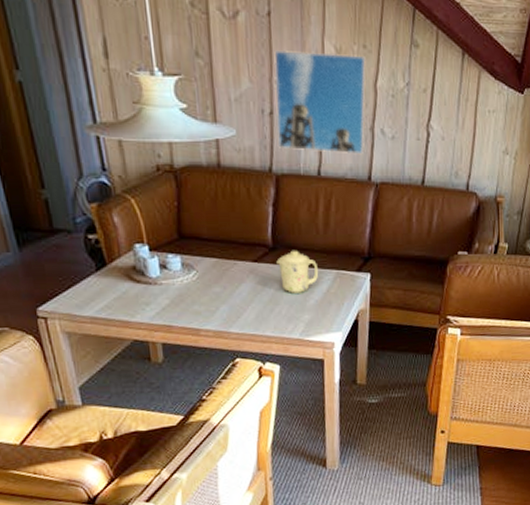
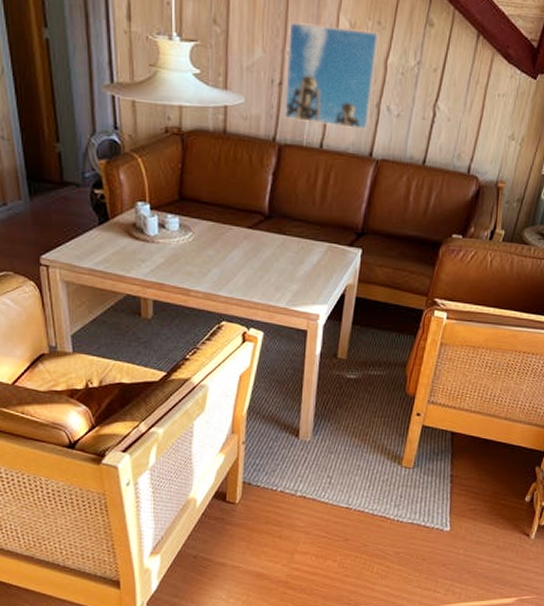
mug: present [276,250,319,293] -> none [271,219,311,263]

